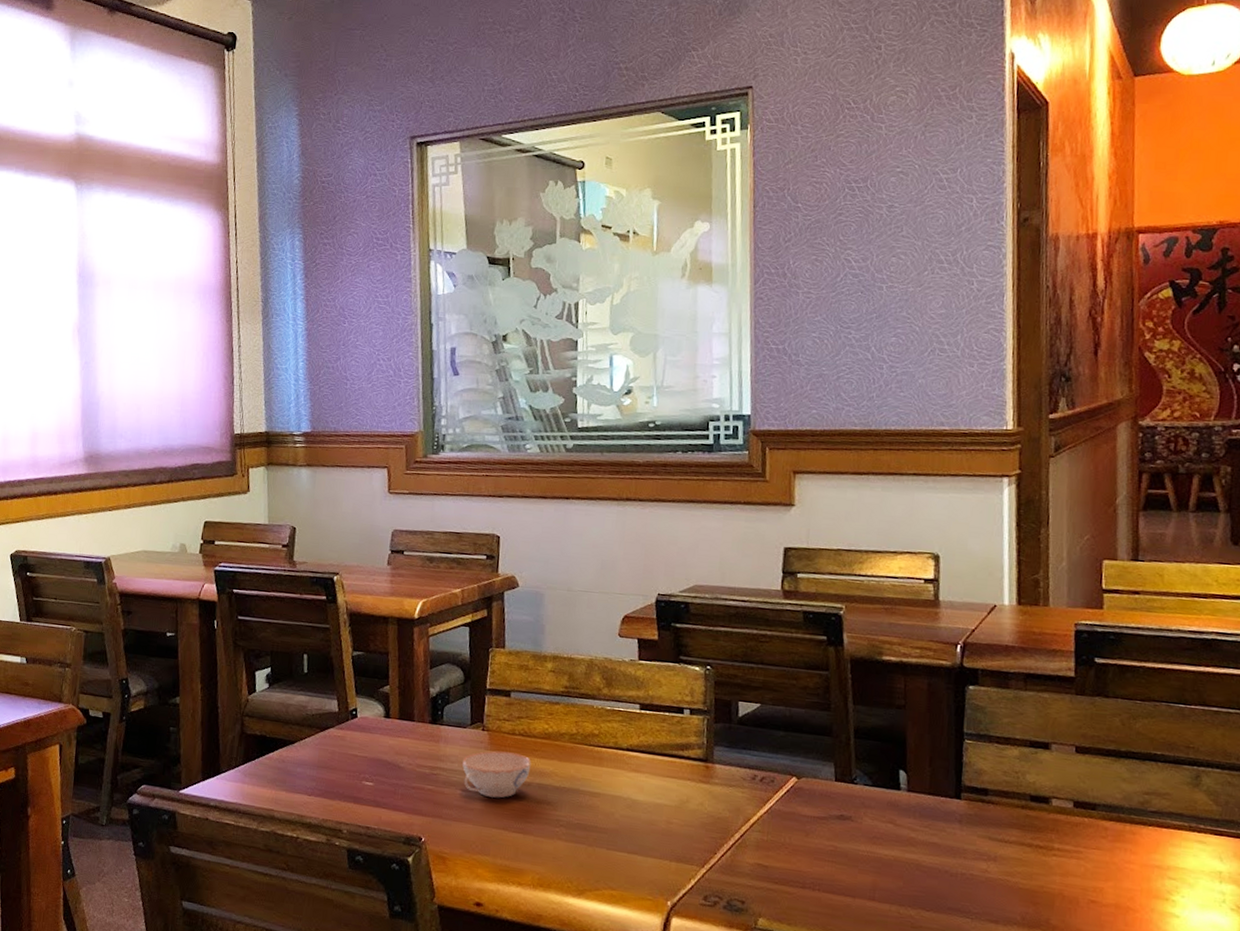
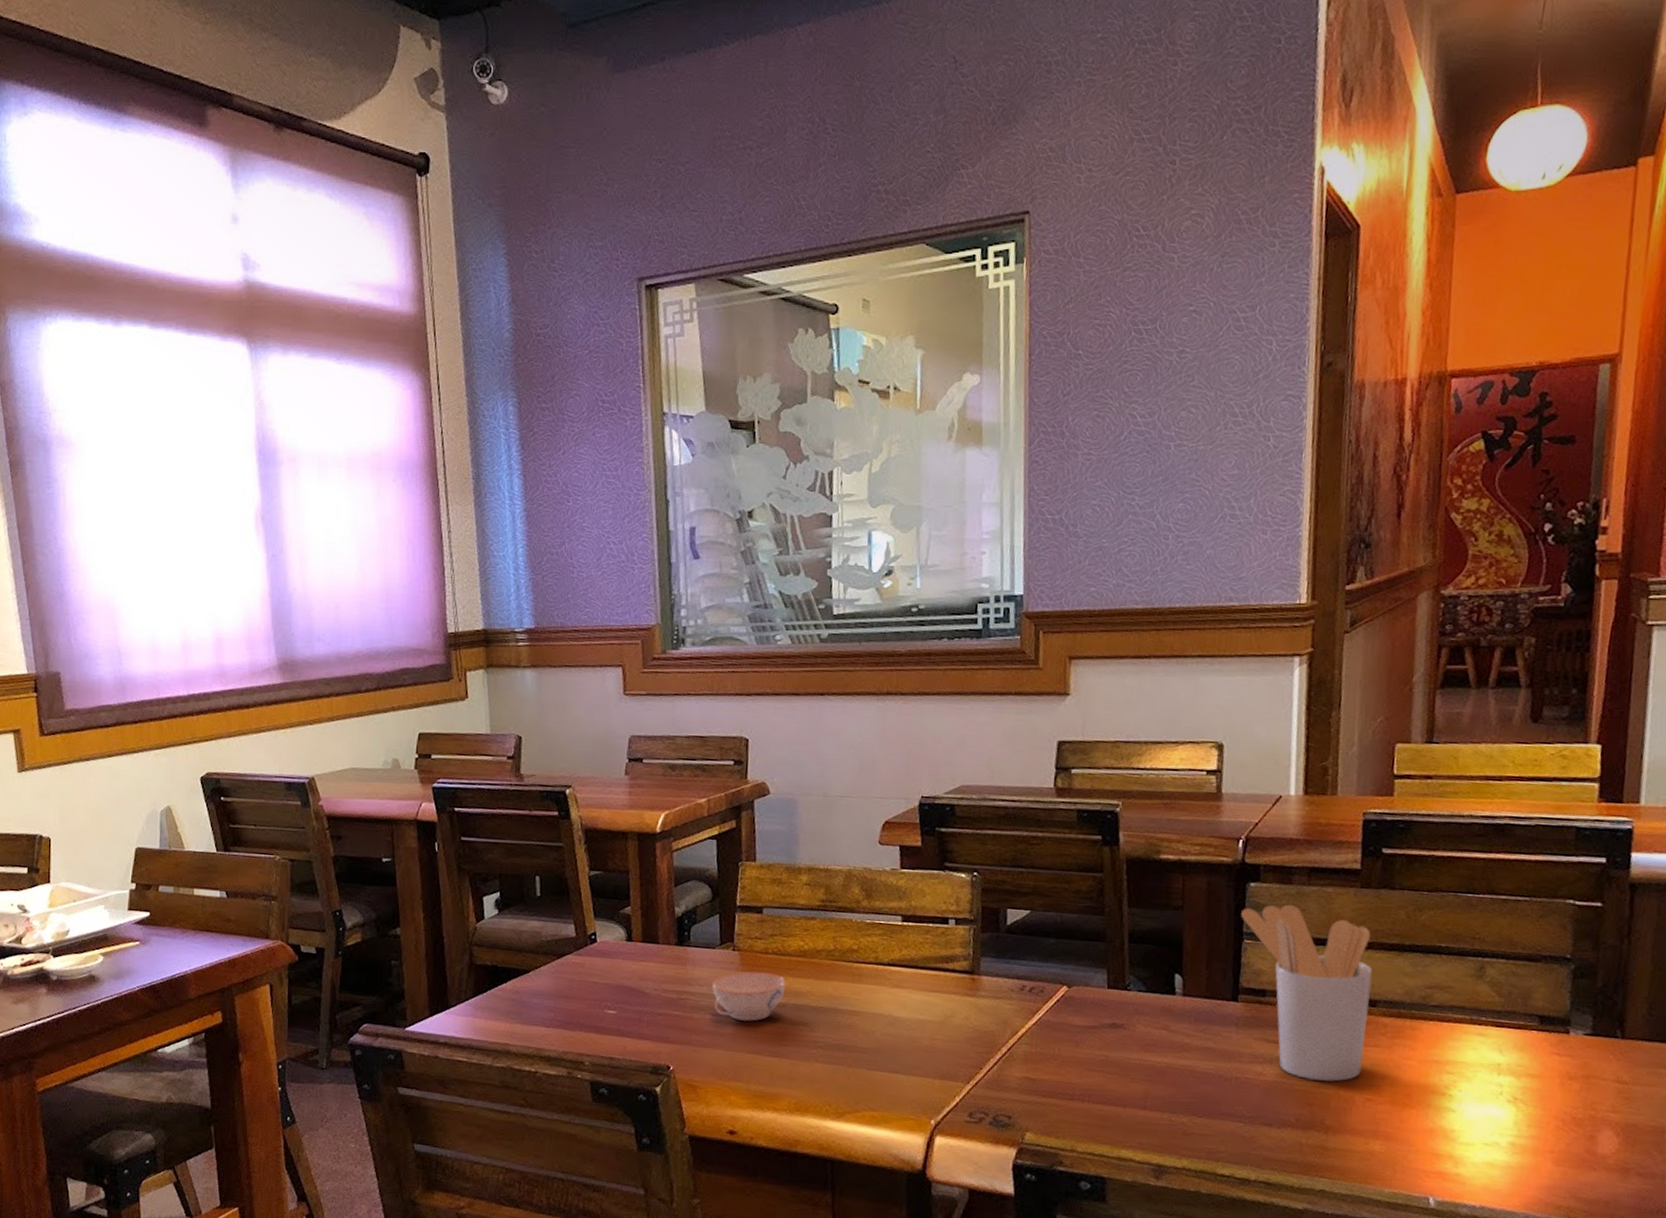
utensil holder: none [961,707,1091,882] -> present [1241,904,1373,1082]

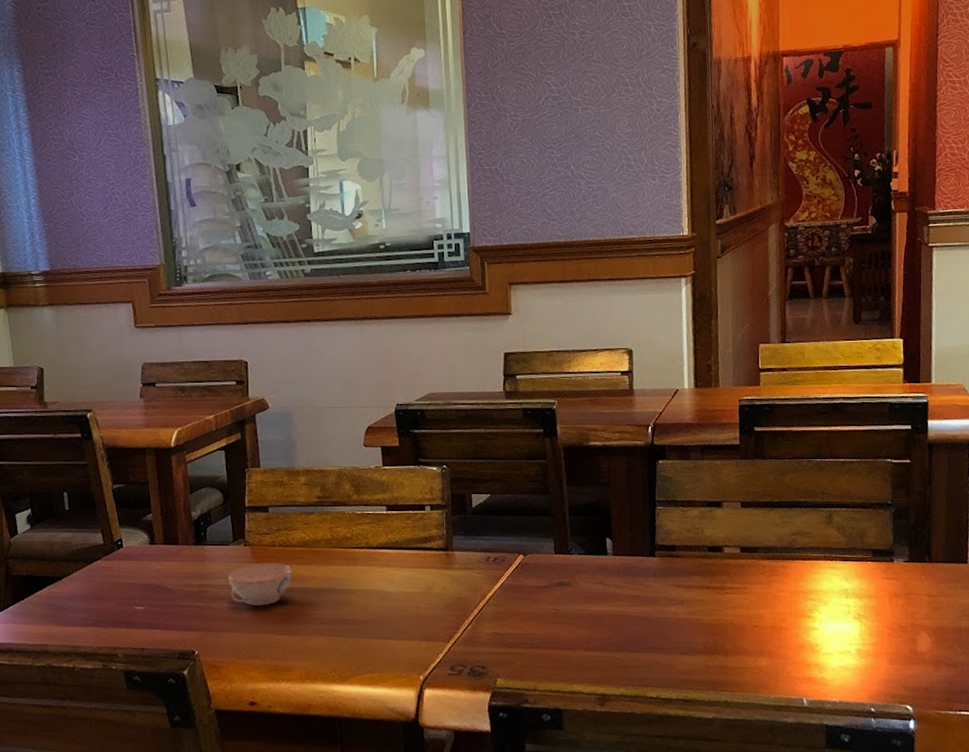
utensil holder: present [1241,904,1373,1082] -> none [653,476,753,614]

